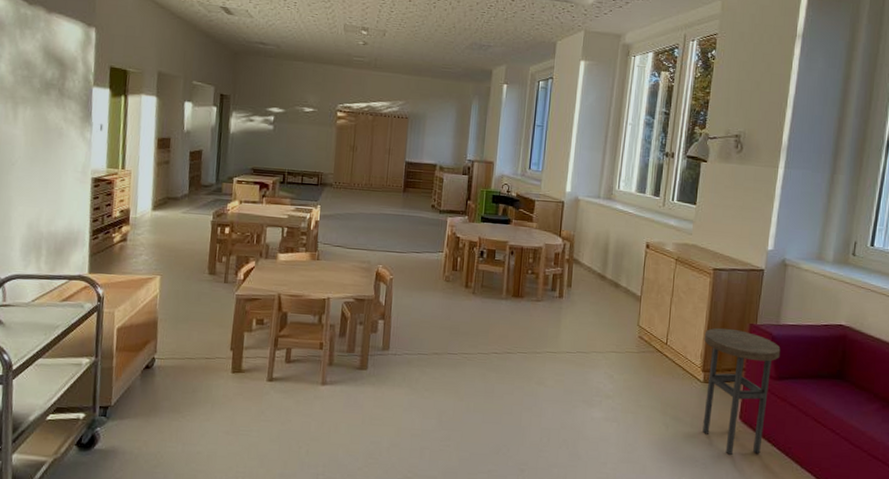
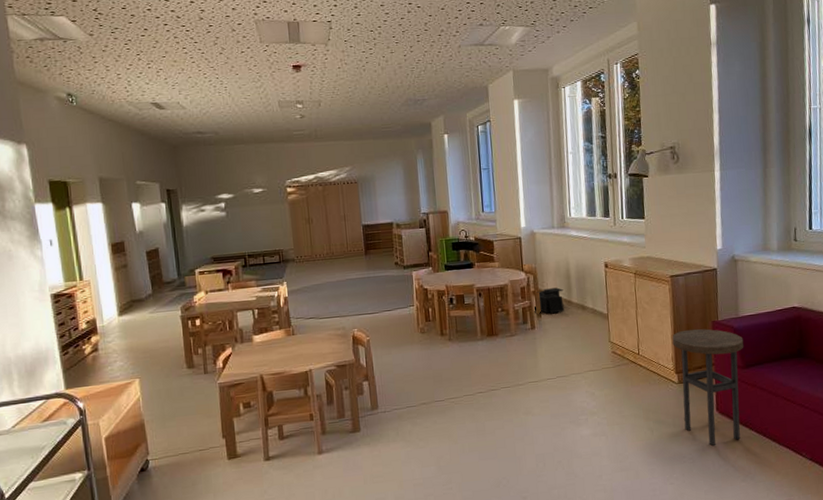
storage bin: none [566,259,599,286] -> present [535,287,564,314]

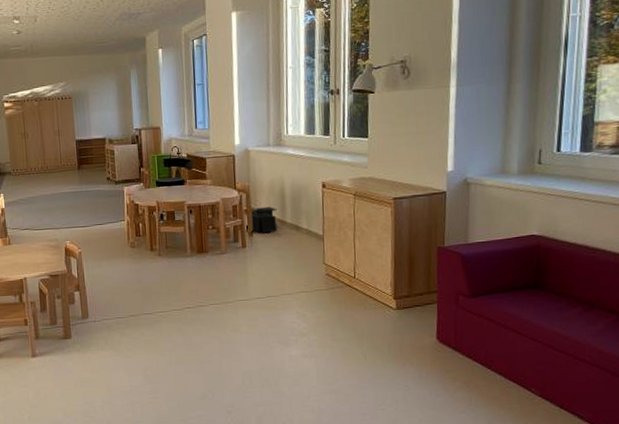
side table: present [672,328,744,446] -> none [392,254,472,374]

